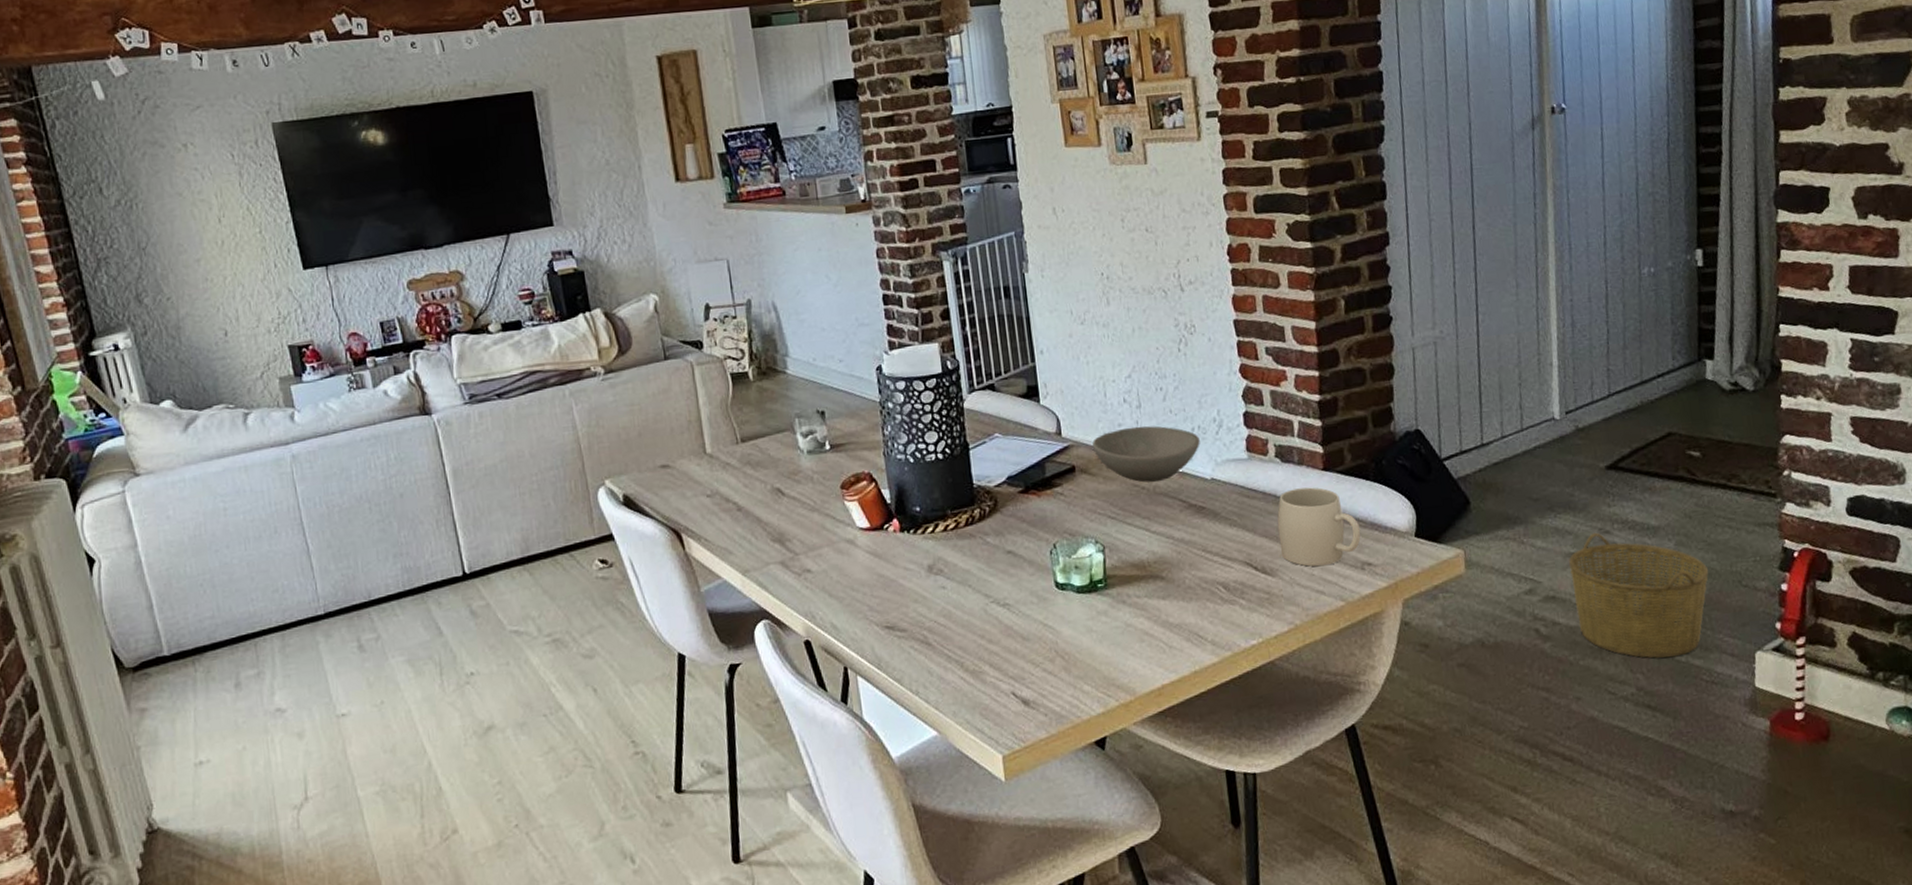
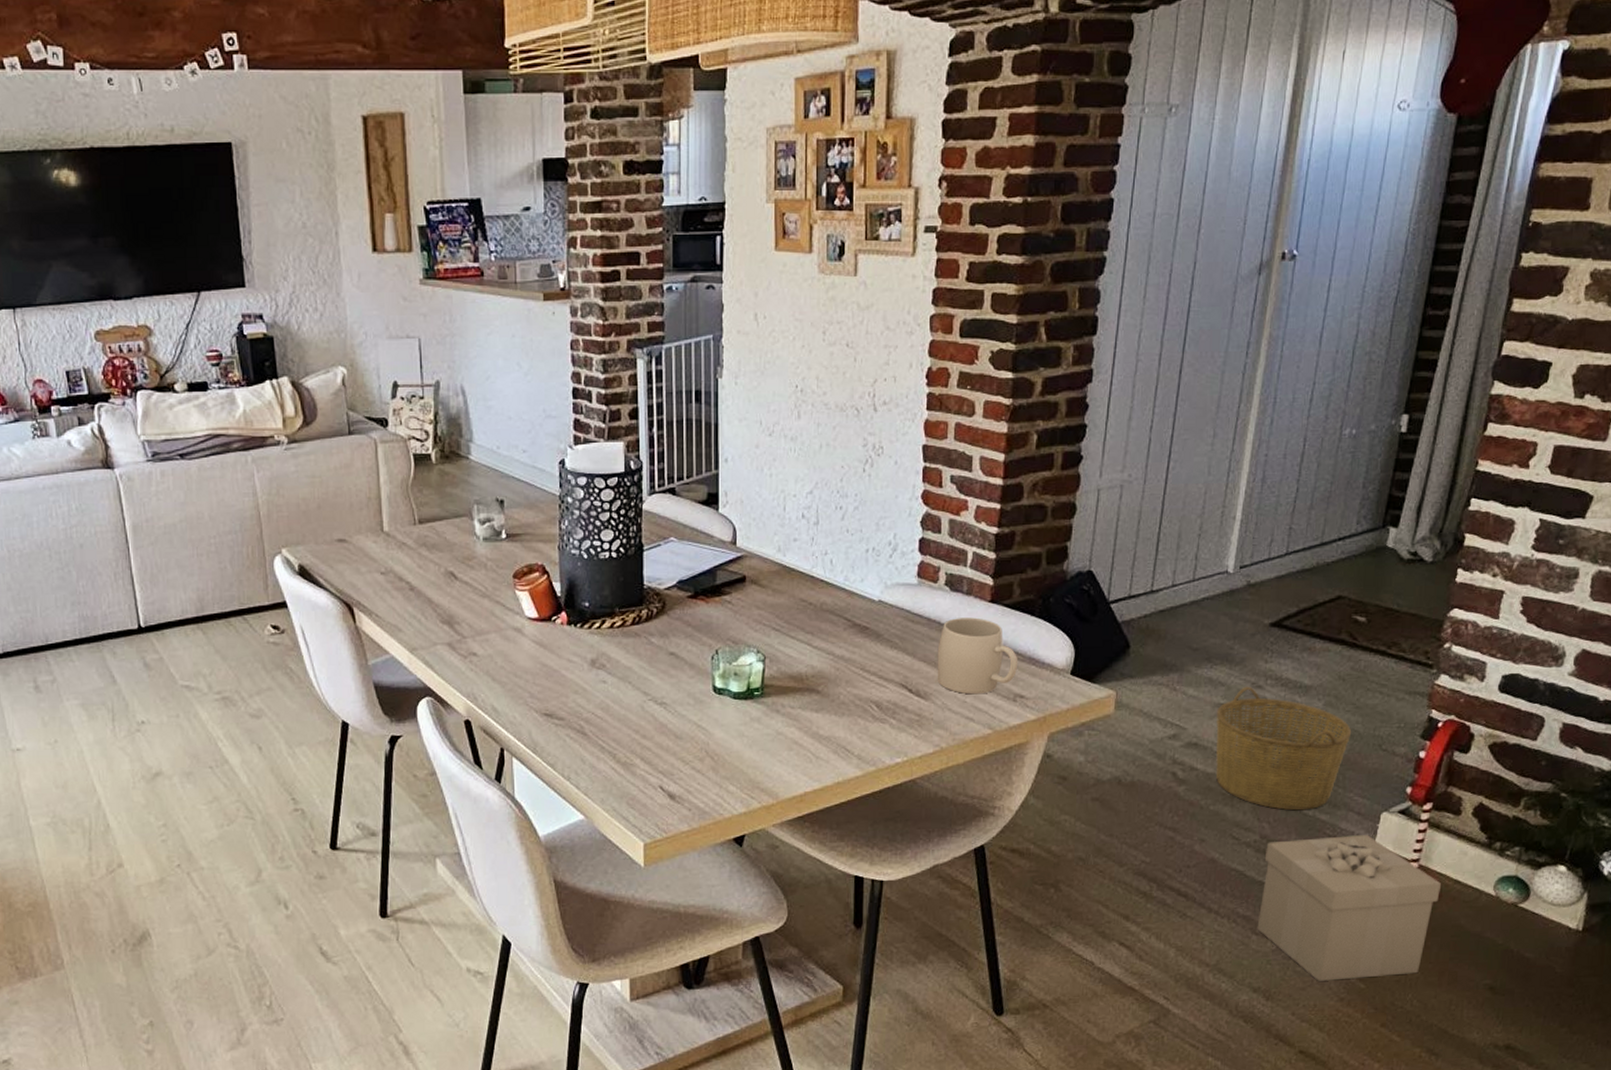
bowl: present [1092,426,1200,483] -> none [765,543,873,598]
gift box: none [1645,677,1833,841] -> present [1257,835,1442,981]

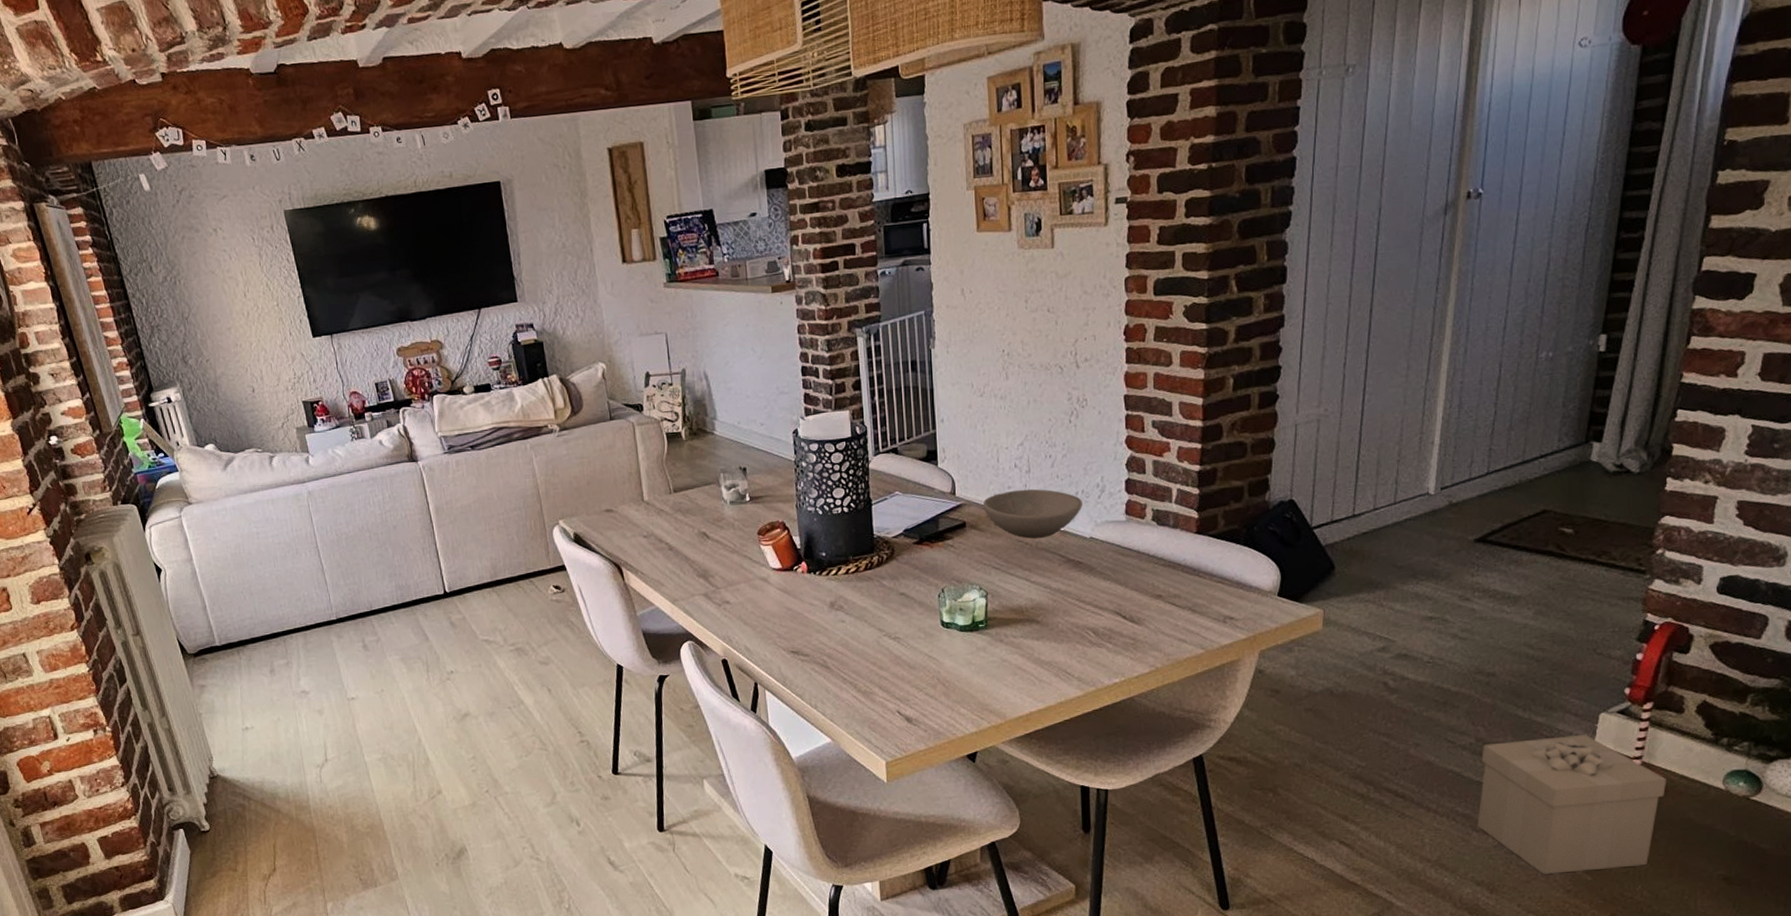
bowl: none [765,543,873,598] -> present [982,489,1083,539]
mug: present [937,617,1019,695] -> none [1148,548,1226,619]
basket: present [1215,686,1352,811] -> none [1424,599,1565,714]

